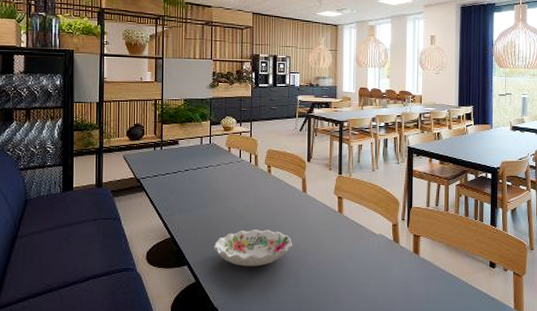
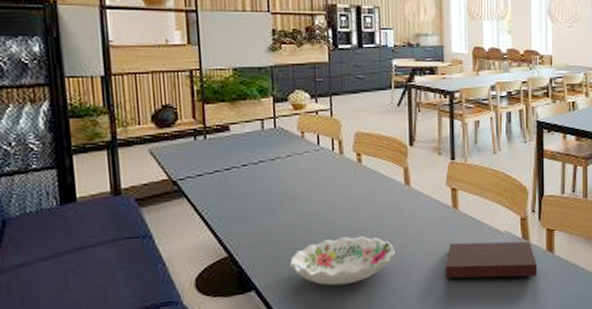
notebook: none [330,240,406,273] -> present [444,241,538,279]

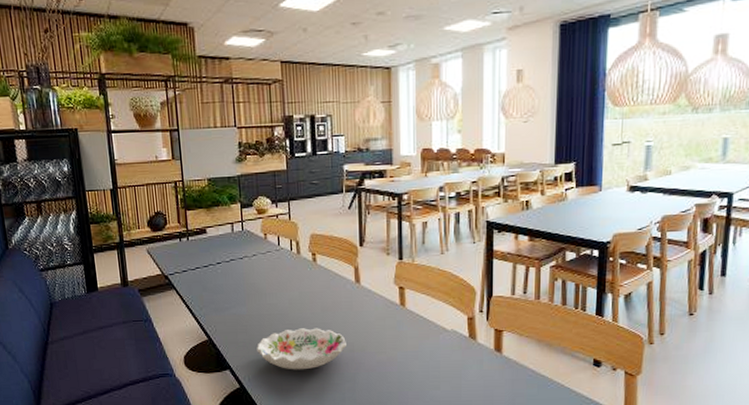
notebook: present [444,241,538,279] -> none [392,338,485,375]

